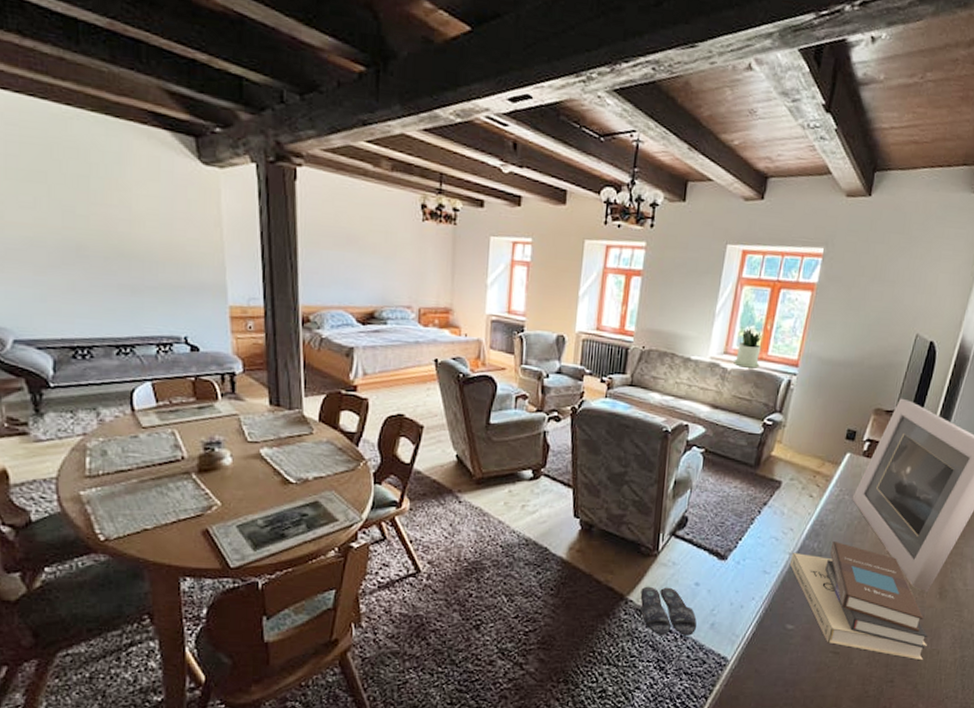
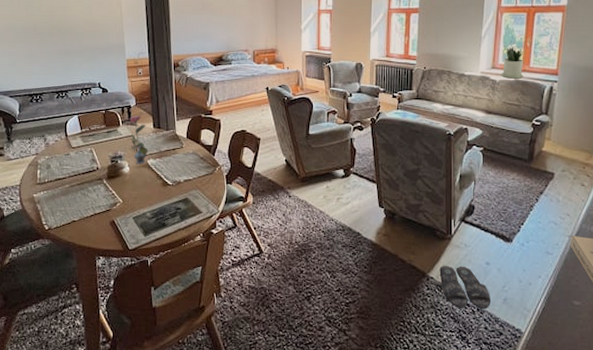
vase: none [233,387,261,455] -> present [129,116,148,165]

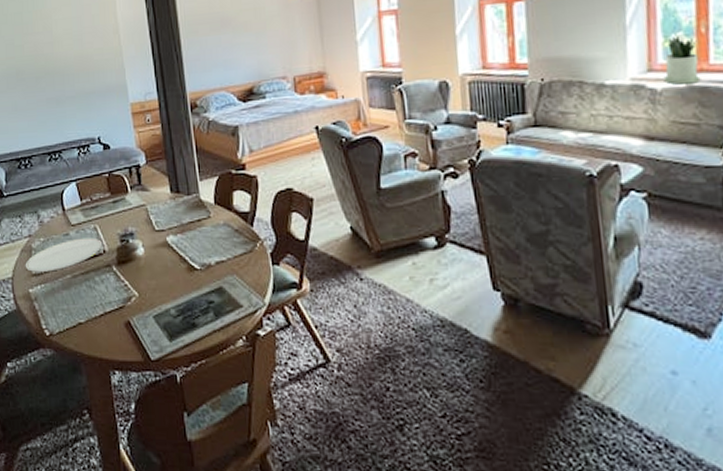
plate: none [31,157,97,182] -> present [25,237,103,272]
vase: present [129,116,148,165] -> none [139,178,166,244]
slippers: present [439,266,490,309] -> none [596,378,686,445]

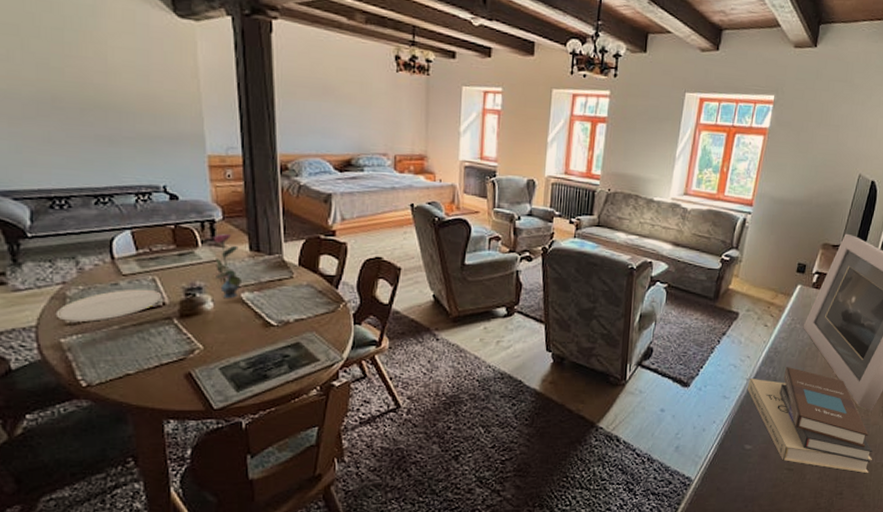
vase: none [139,178,166,244] -> present [213,234,241,299]
planter: present [663,36,701,85] -> none [693,171,720,208]

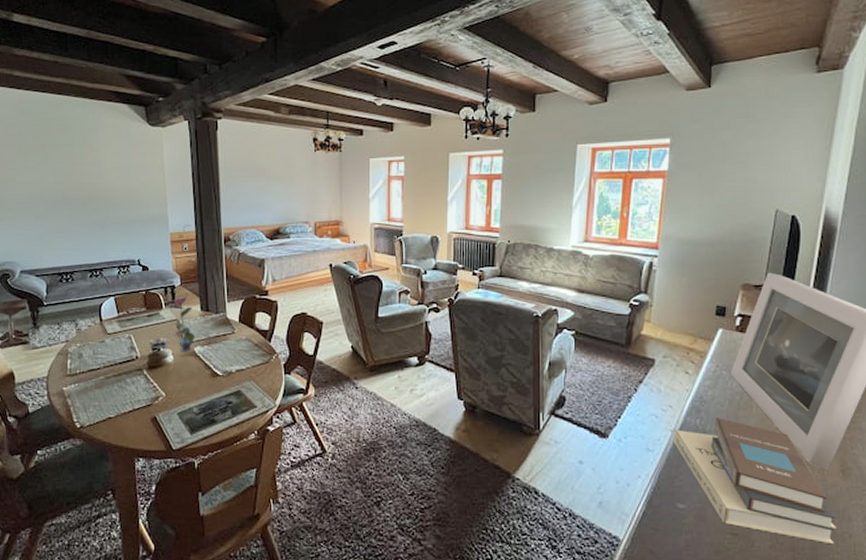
plate: present [55,288,163,322] -> none [60,345,136,373]

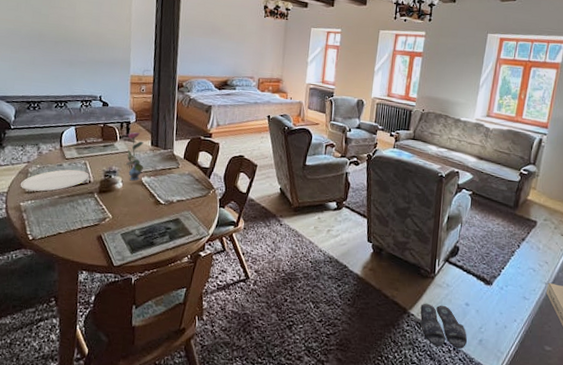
plate: none [60,345,136,373] -> present [20,169,90,192]
slippers: none [526,466,584,514] -> present [420,304,467,349]

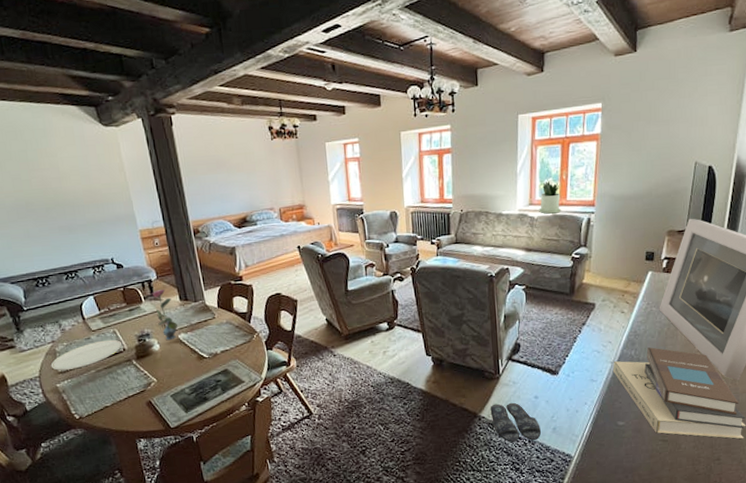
planter: none [495,98,518,129] -> present [539,181,561,214]

